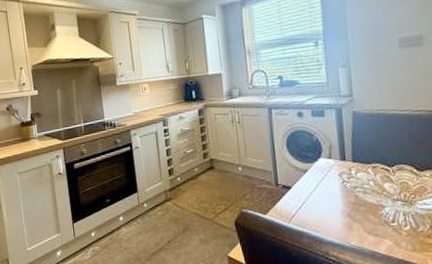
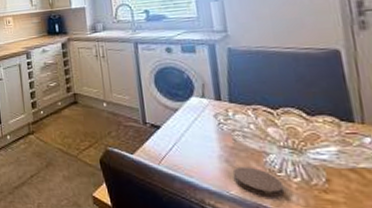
coaster: none [353,219,397,245] -> present [232,166,285,197]

